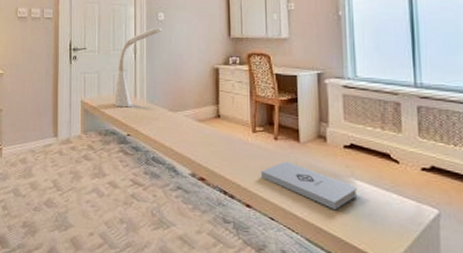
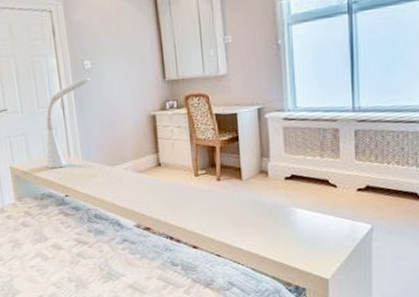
notepad: present [261,162,357,210] -> none [206,200,297,238]

